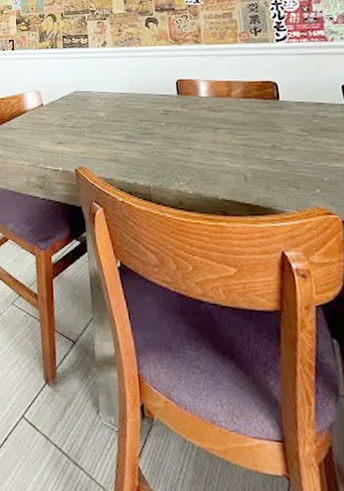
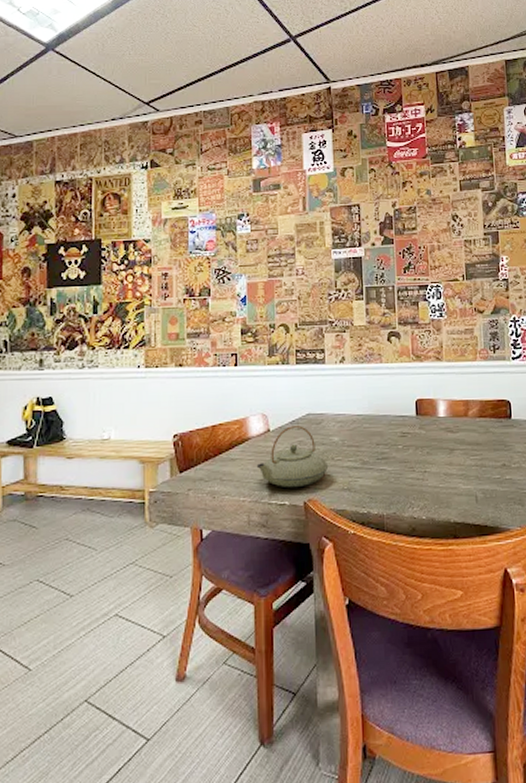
teapot: none [33,102,96,156] -> present [256,426,329,488]

